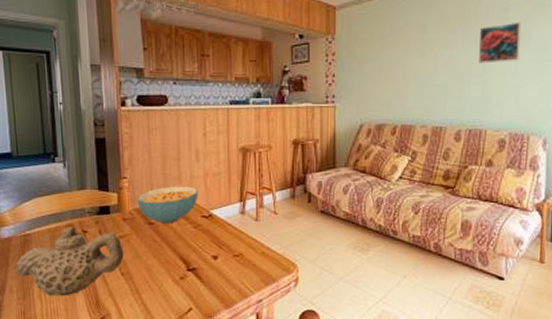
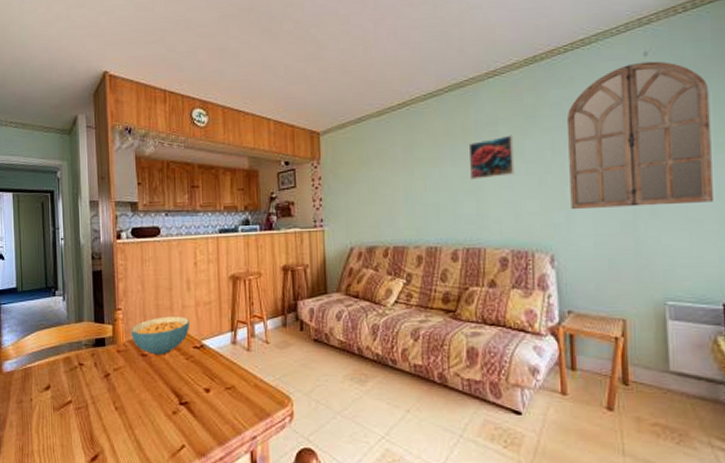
teapot: present [15,227,124,296] -> none [16,360,118,432]

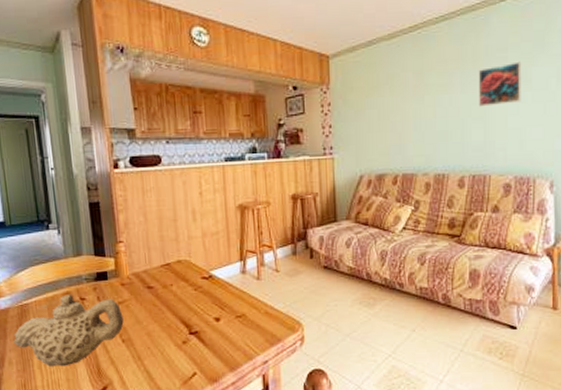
teapot: none [16,360,118,432] -> present [13,294,124,367]
cereal bowl: present [131,316,190,355] -> none [134,247,198,287]

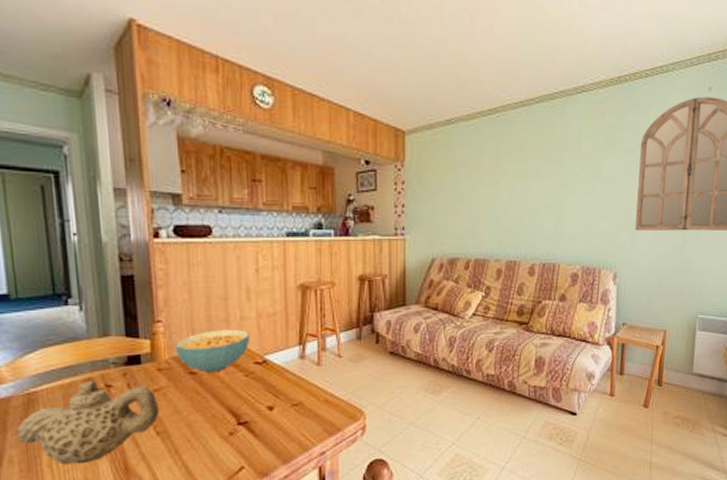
cereal bowl: none [134,247,198,287] -> present [175,329,251,373]
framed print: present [478,61,522,107] -> none [551,154,594,196]

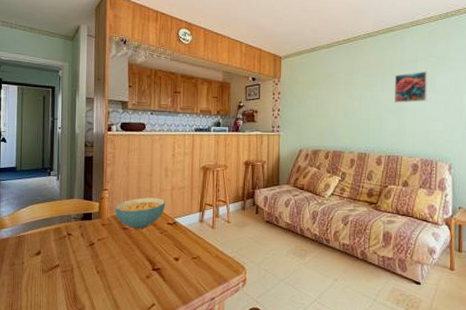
teapot: present [16,381,159,465] -> none [8,230,100,291]
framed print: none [551,154,594,196] -> present [394,71,428,103]

